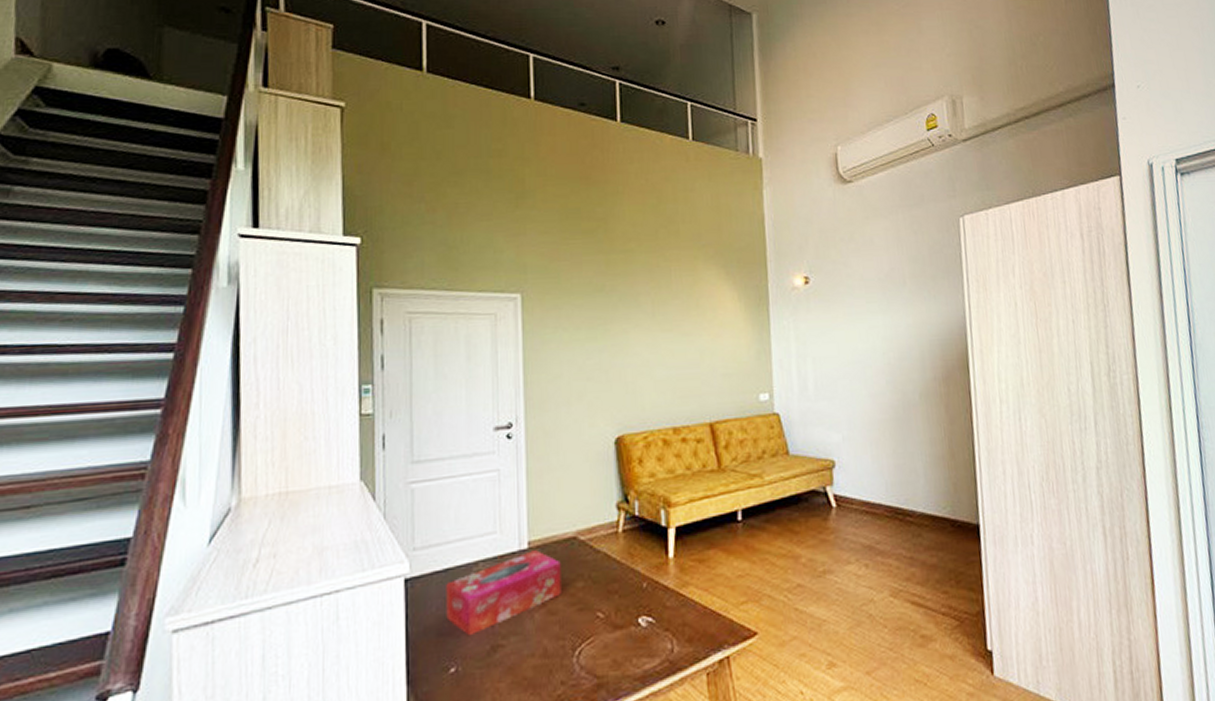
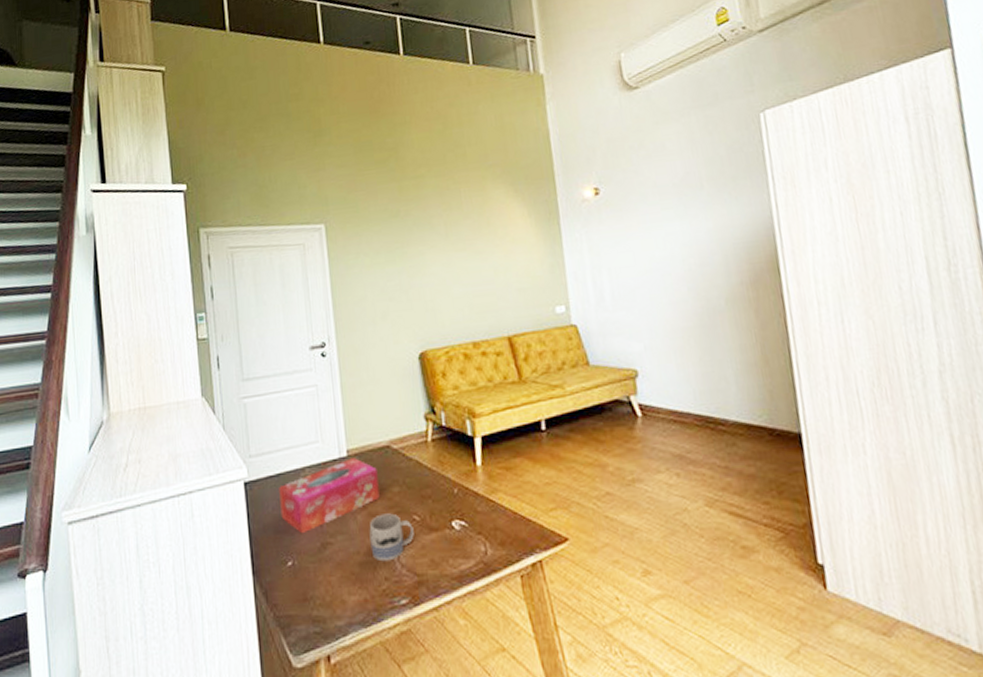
mug: none [547,610,597,664] -> present [369,513,414,562]

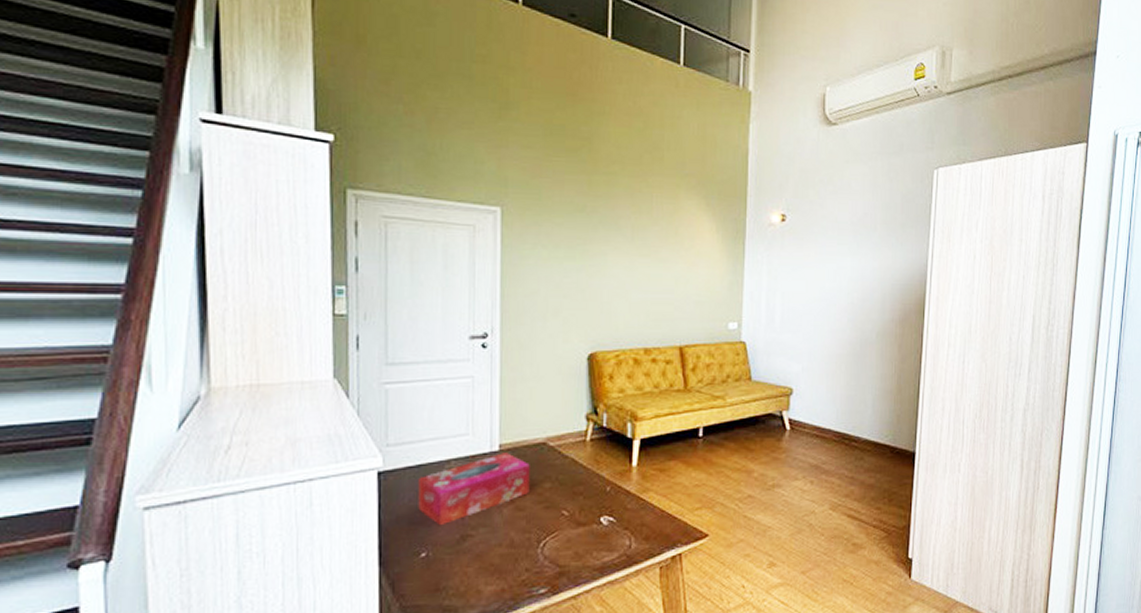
mug: present [369,513,414,562] -> none [514,508,561,554]

